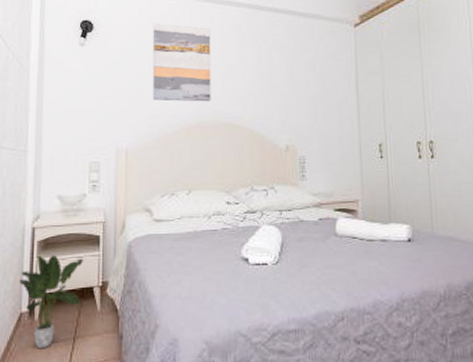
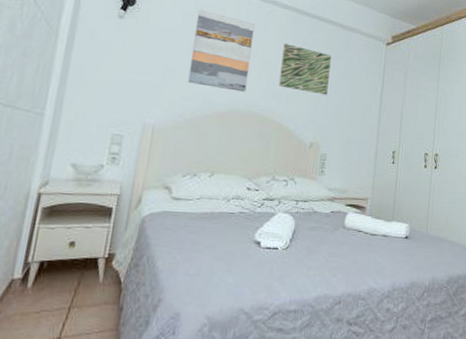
potted plant: present [19,254,83,349] -> none [15,221,91,317]
wall art: none [243,44,297,93] -> present [279,43,332,96]

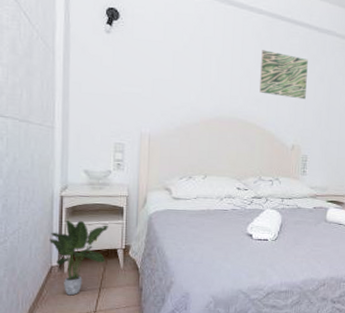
potted plant: none [15,221,91,317] -> present [49,219,108,296]
wall art: present [188,9,255,92] -> none [175,19,233,100]

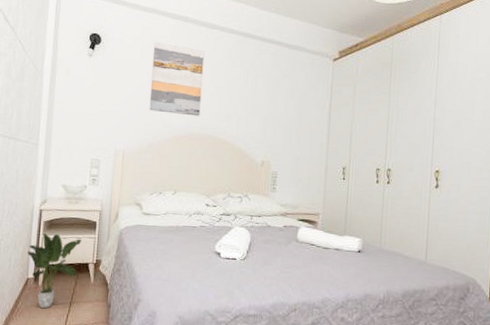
wall art: none [175,19,233,100] -> present [149,41,205,116]
wall art: present [259,50,308,100] -> none [229,68,278,115]

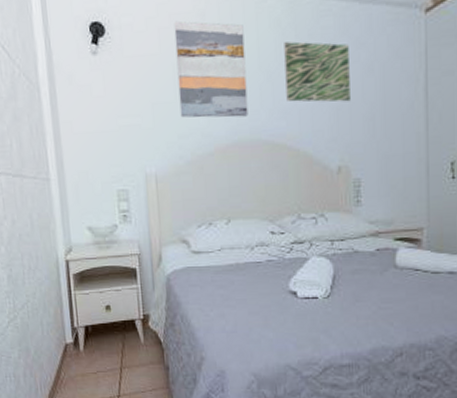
potted plant: present [27,233,82,309] -> none [60,287,123,378]
wall art: none [229,68,278,115] -> present [284,41,351,102]

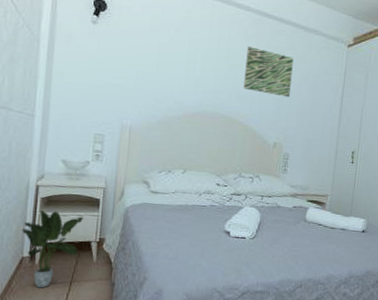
potted plant: none [60,287,123,378] -> present [22,209,83,288]
wall art: present [174,20,248,118] -> none [159,13,219,95]

